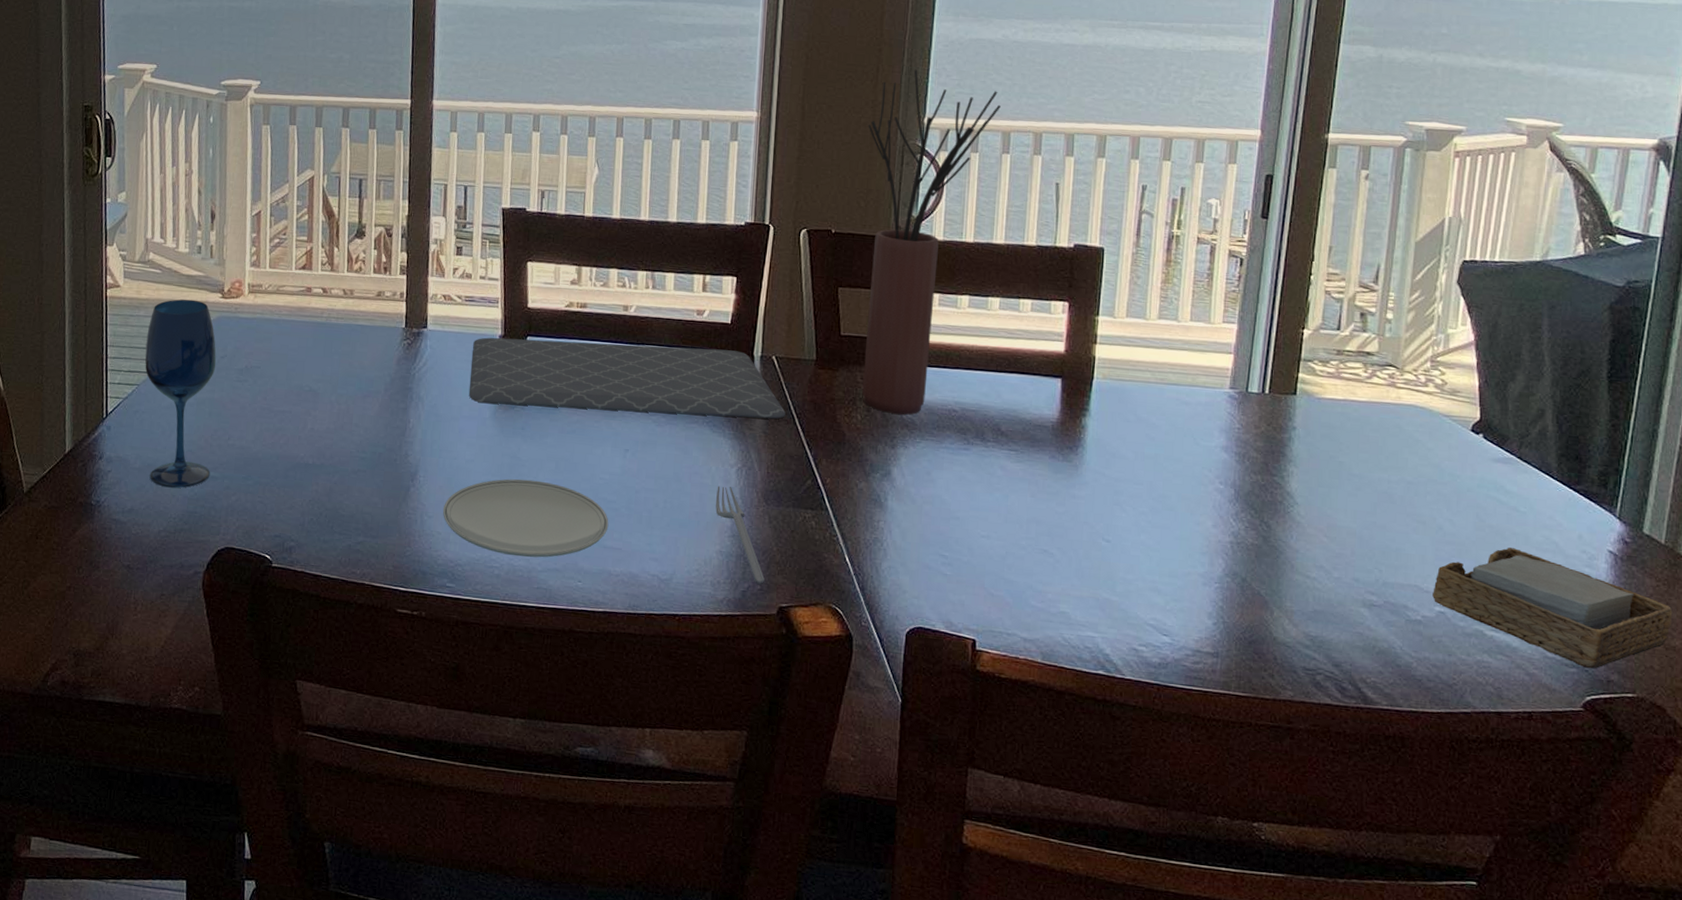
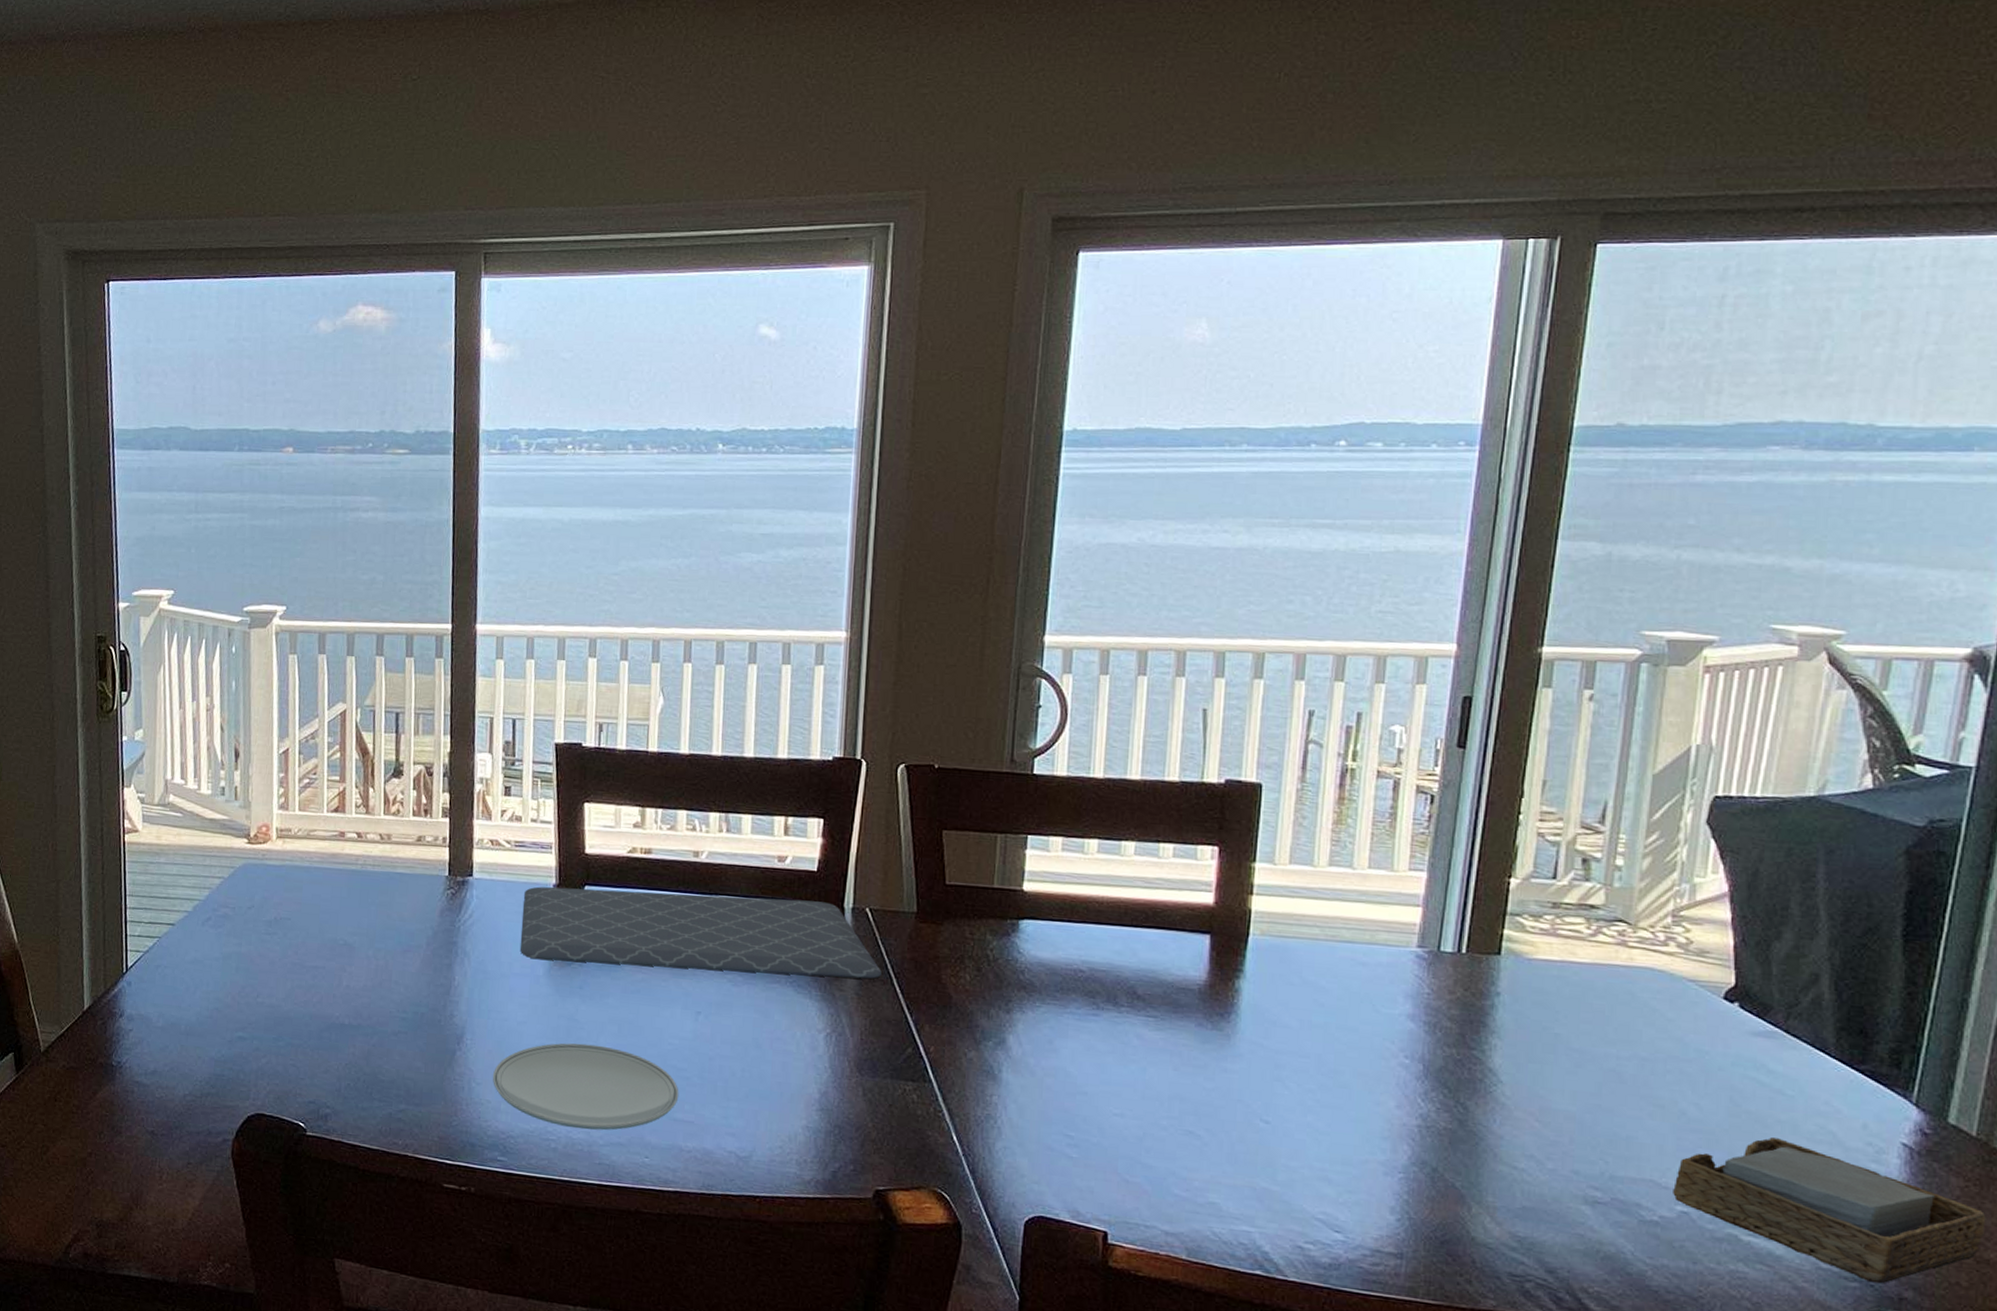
wineglass: present [145,299,216,489] -> none [166,845,243,1049]
fork: present [715,486,765,585] -> none [801,1053,859,1165]
vase: present [862,69,1001,415] -> none [971,580,1136,975]

